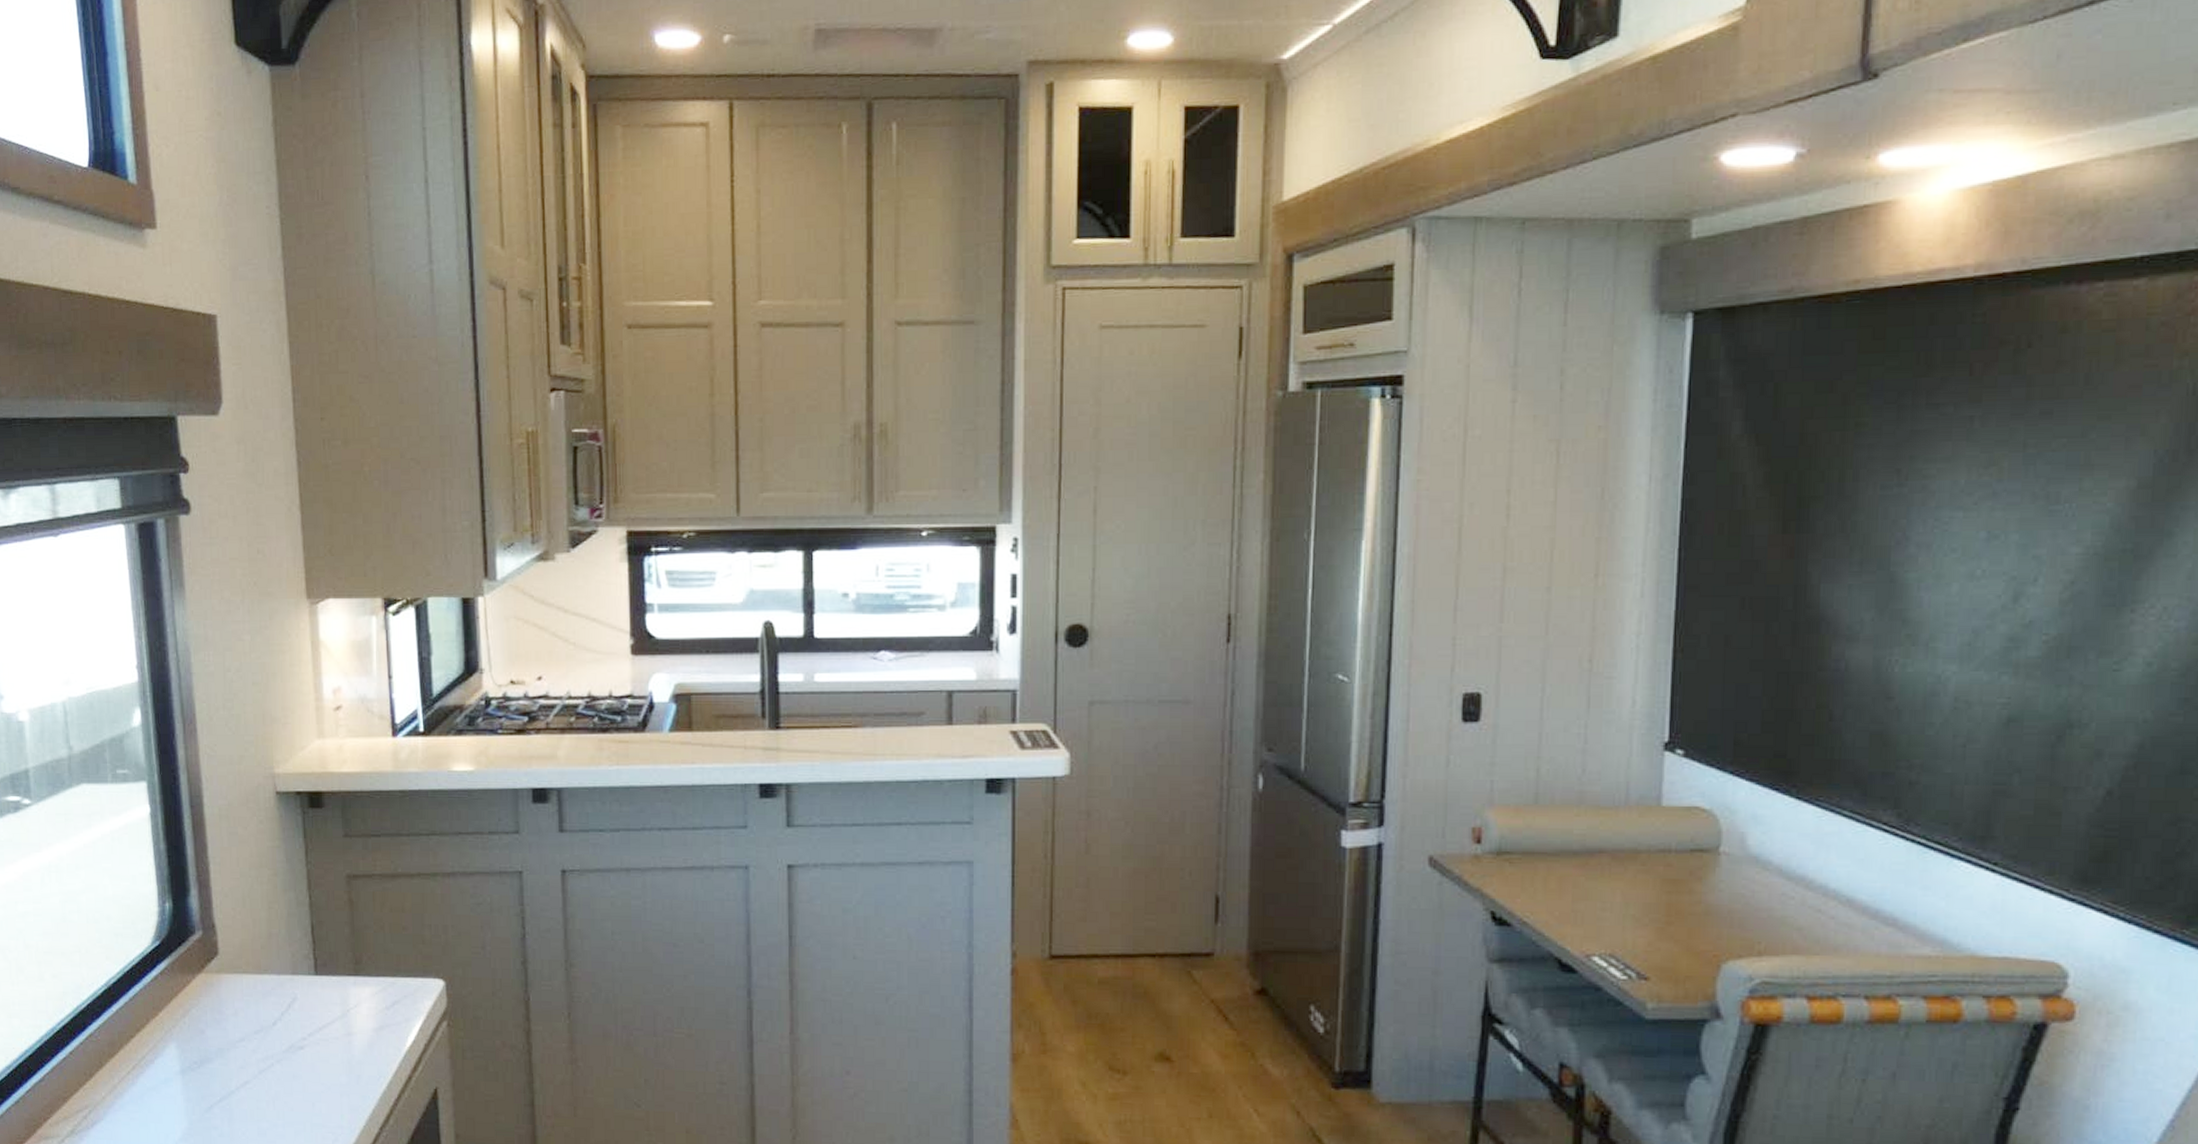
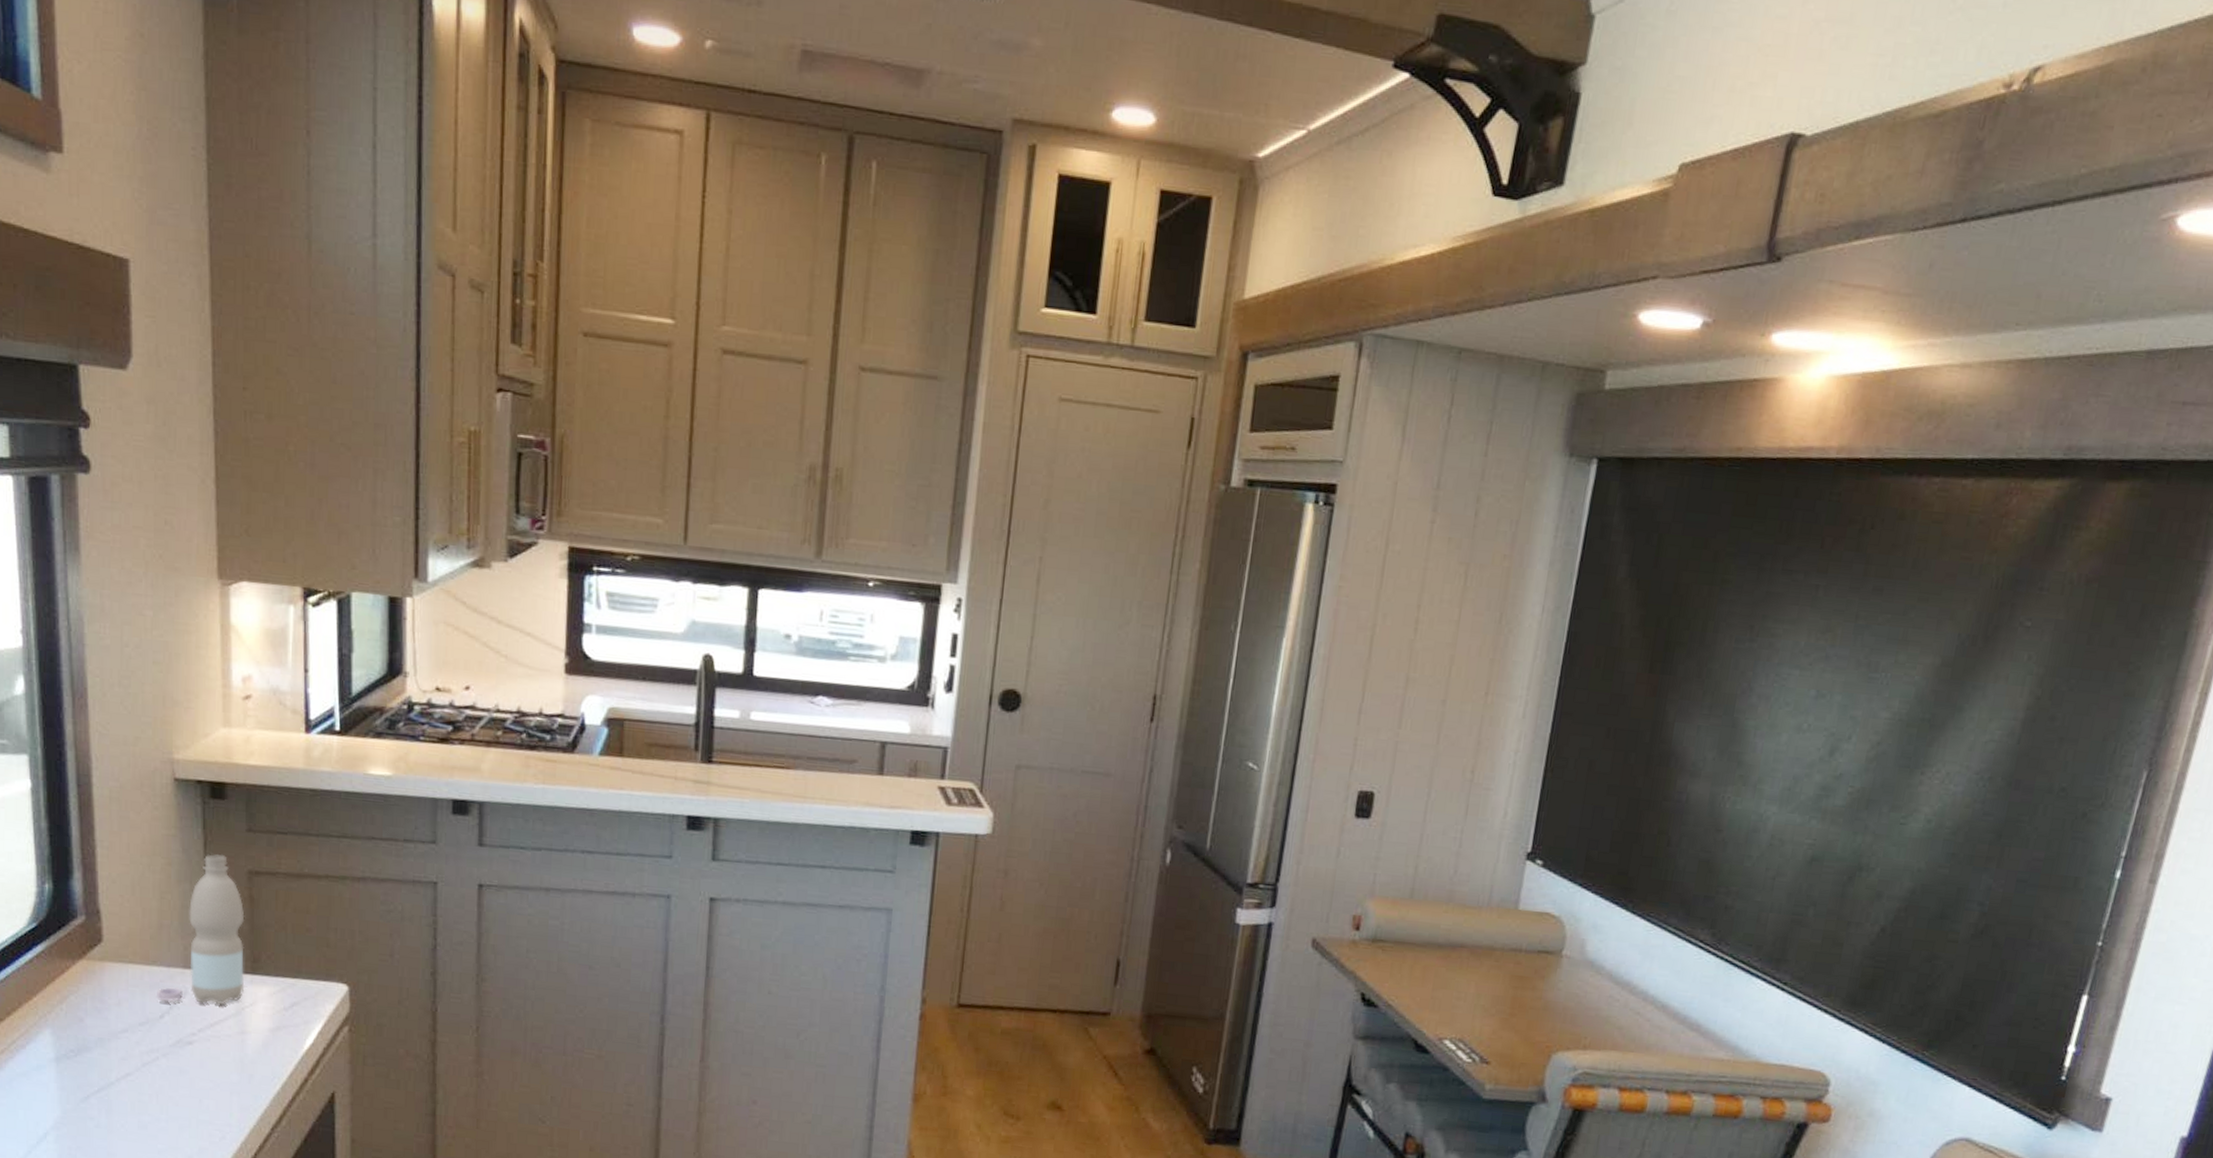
water bottle: none [268,861,349,1009] -> present [156,854,245,1006]

